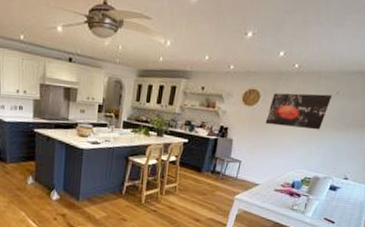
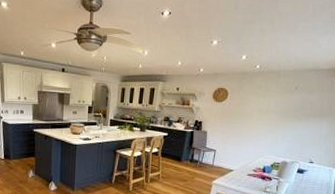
wall art: present [265,93,333,130] -> none [234,89,292,121]

